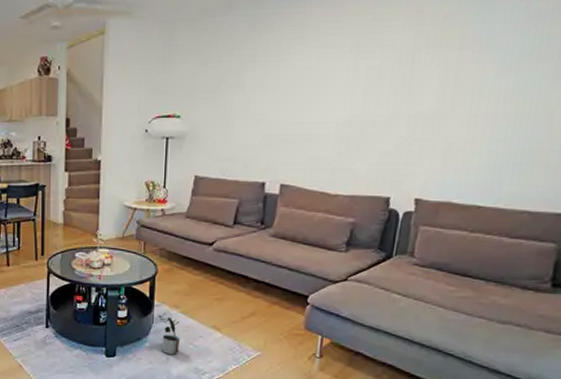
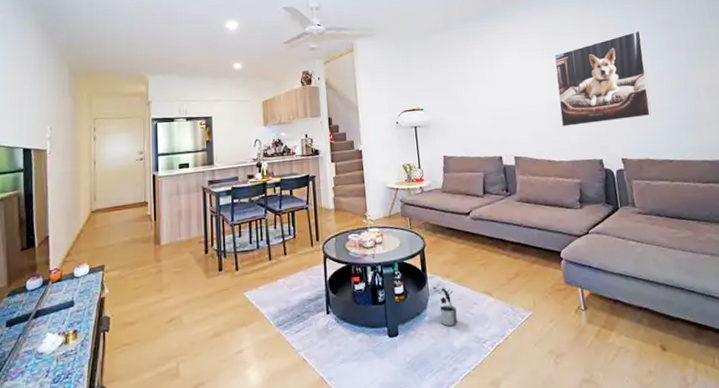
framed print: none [349,25,502,154] -> present [554,30,652,128]

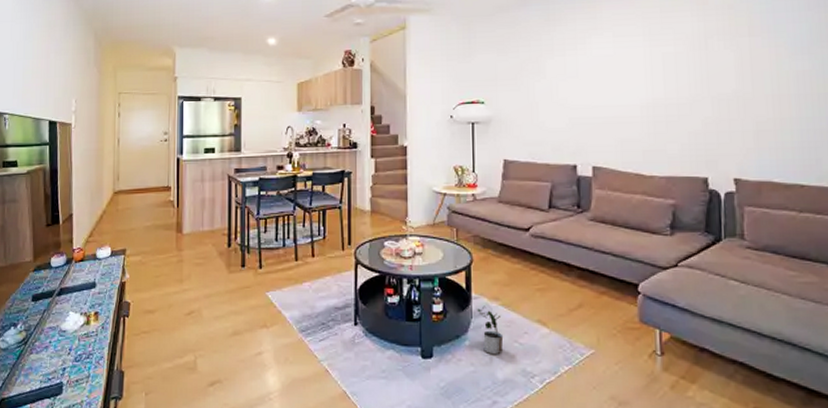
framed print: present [554,30,652,128] -> none [658,14,786,135]

